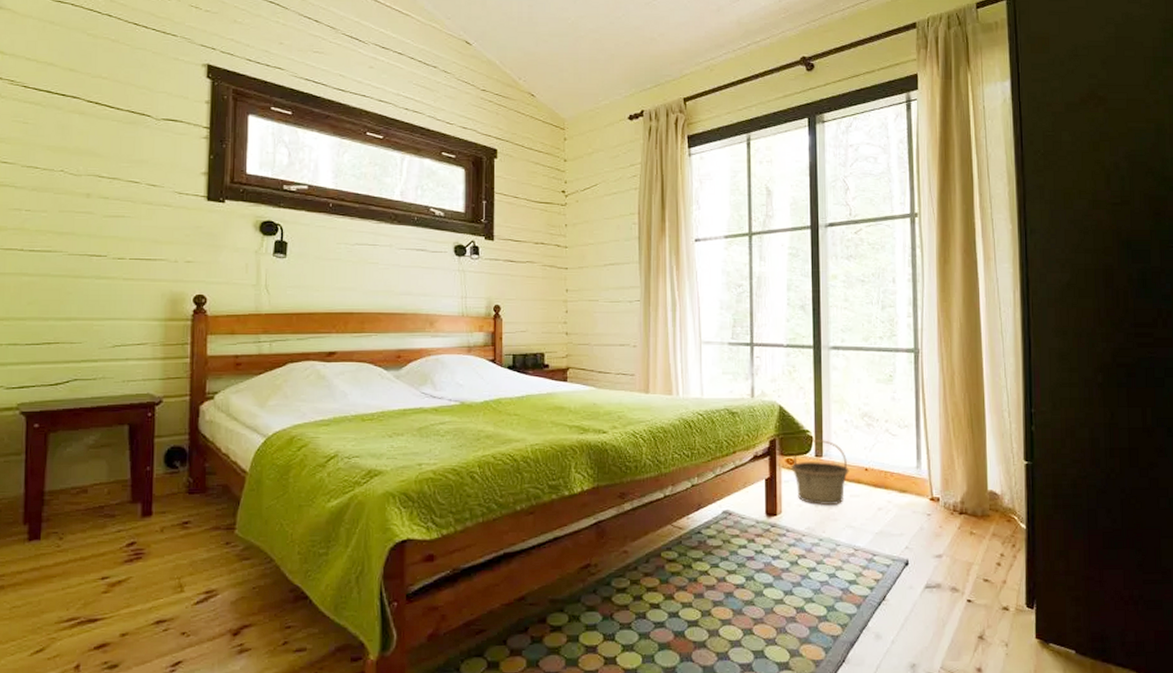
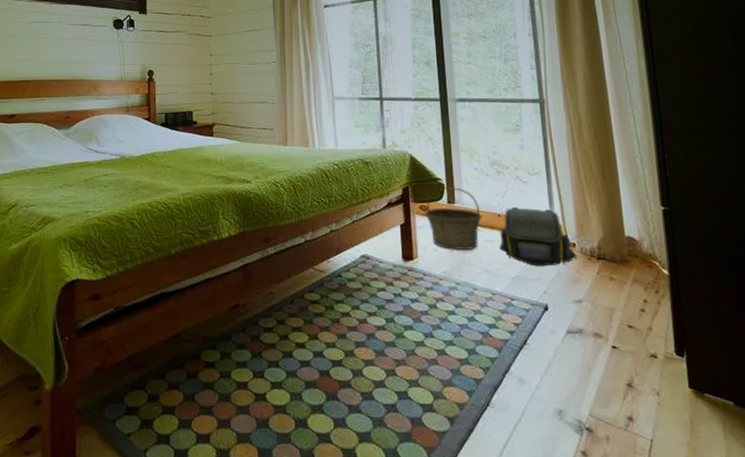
shoulder bag: none [865,460,940,522] -> present [500,206,577,267]

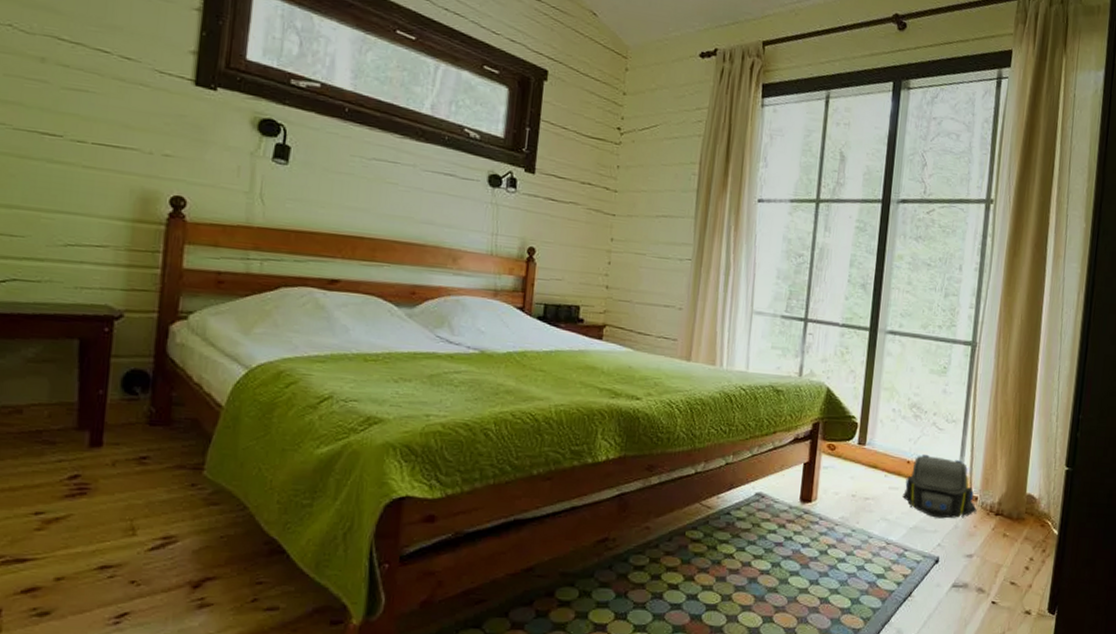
basket: present [425,187,482,249] -> none [832,427,891,496]

